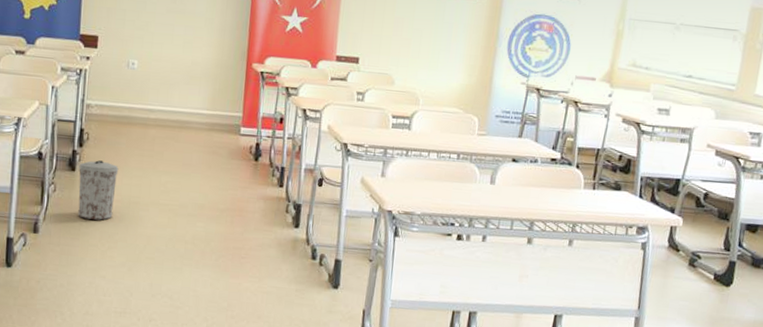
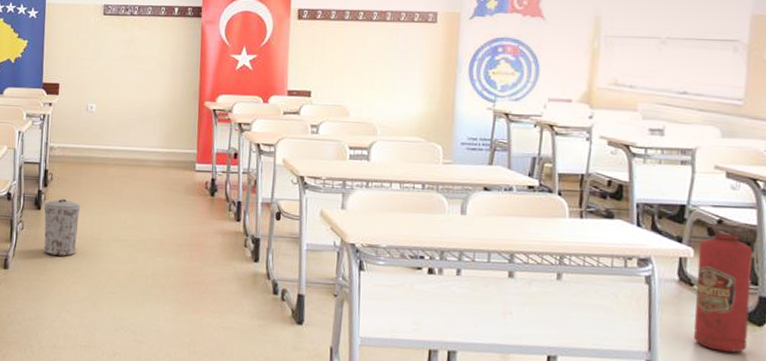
fire extinguisher: none [675,195,730,310] -> present [694,222,753,353]

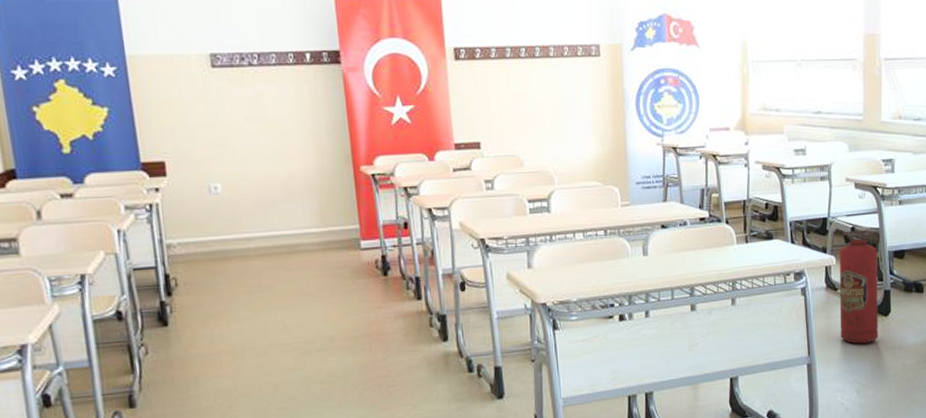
trash can: present [44,199,81,256] -> none [171,307,226,379]

